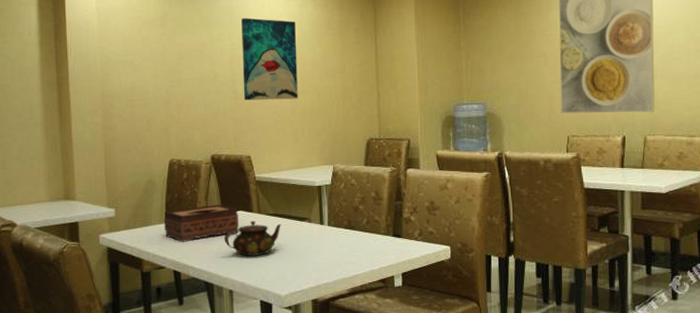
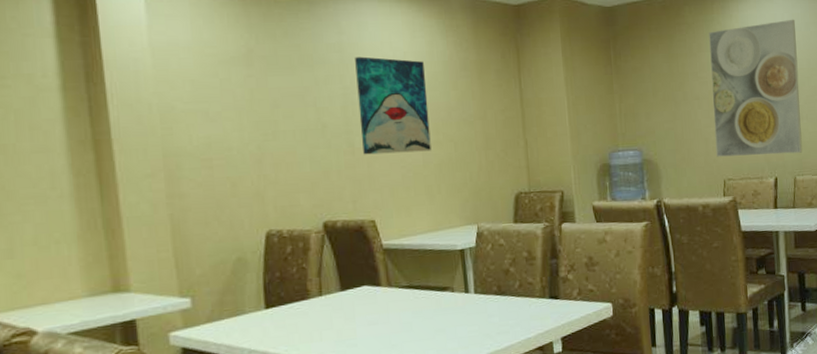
tissue box: present [164,204,239,242] -> none [262,280,365,331]
teapot: present [224,220,281,256] -> none [345,295,418,339]

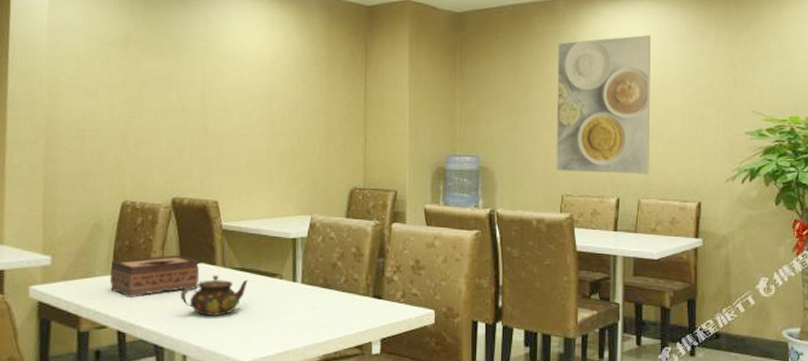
tissue box: none [262,280,365,331] -> present [109,255,200,298]
teapot: none [345,295,418,339] -> present [181,275,248,316]
wall art: present [355,56,431,155] -> none [215,46,279,140]

